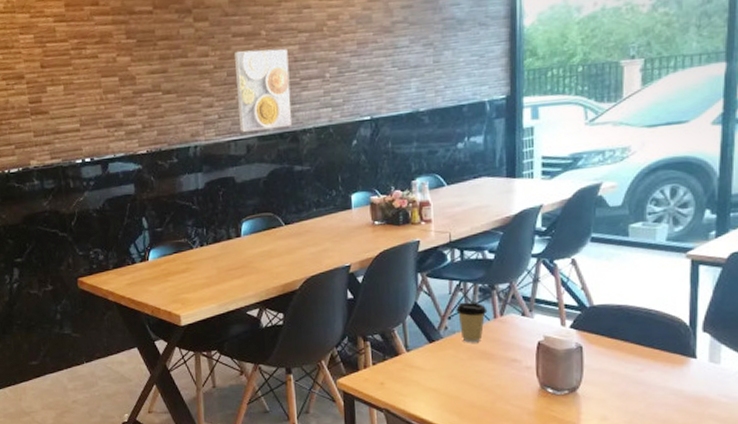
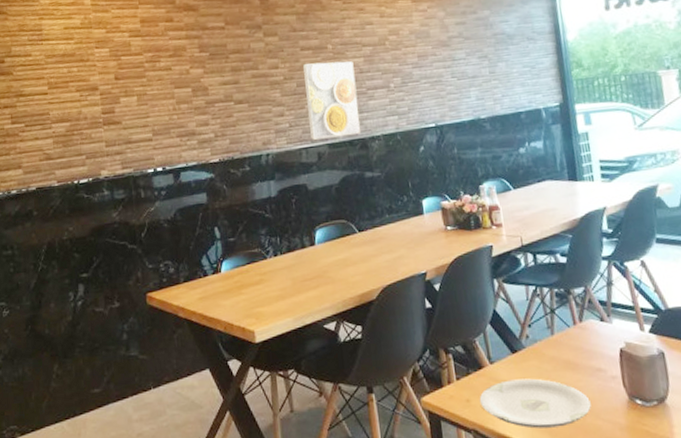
plate: none [393,366,502,410] -> present [479,378,591,429]
coffee cup: present [456,302,488,343] -> none [535,308,567,353]

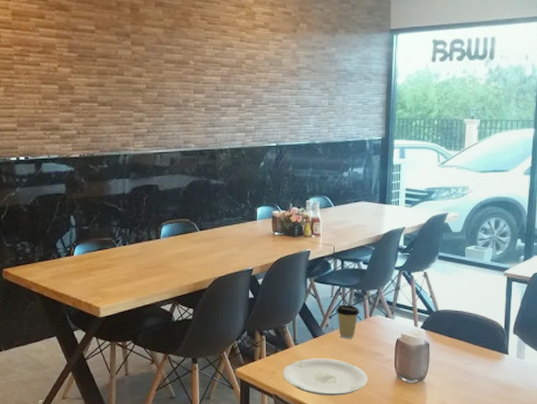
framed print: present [303,61,360,140] -> none [165,75,212,146]
coffee cup: none [535,308,567,353] -> present [336,304,360,339]

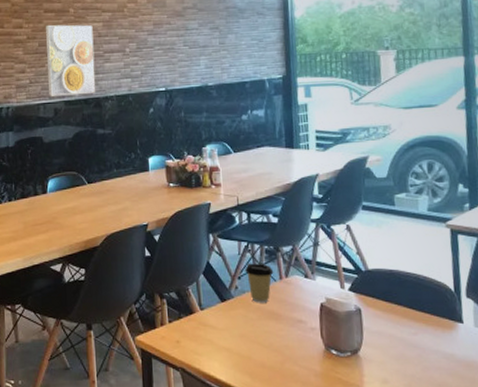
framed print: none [165,75,212,146] -> present [46,24,96,96]
plate: present [282,358,368,396] -> none [188,325,290,370]

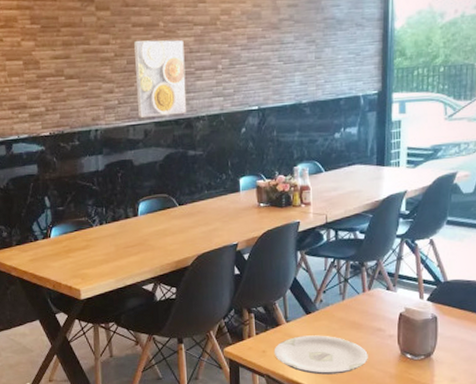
plate: none [188,325,290,370] -> present [274,335,368,375]
coffee cup: present [245,263,274,303] -> none [330,277,358,315]

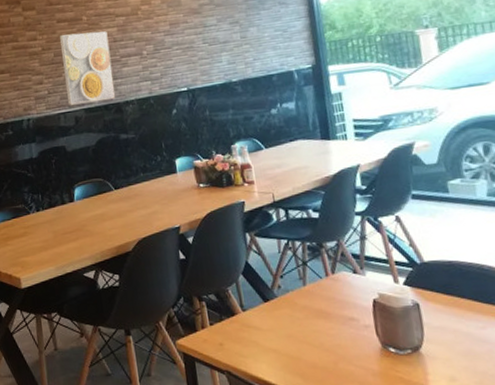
plate: present [274,335,368,375] -> none [232,325,344,372]

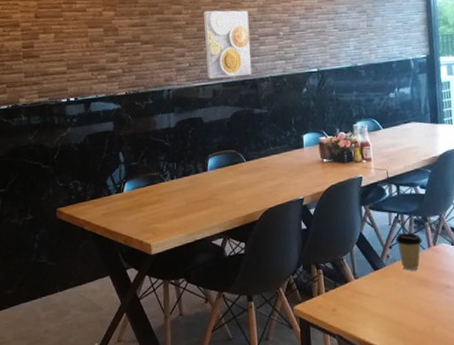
coffee cup: none [287,260,319,302] -> present [395,232,423,271]

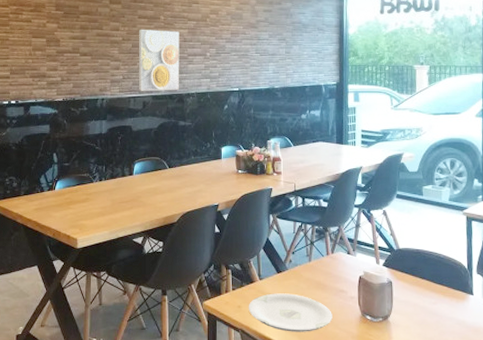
plate: none [344,292,440,335] -> present [248,293,333,332]
coffee cup: present [395,232,423,271] -> none [298,240,322,275]

